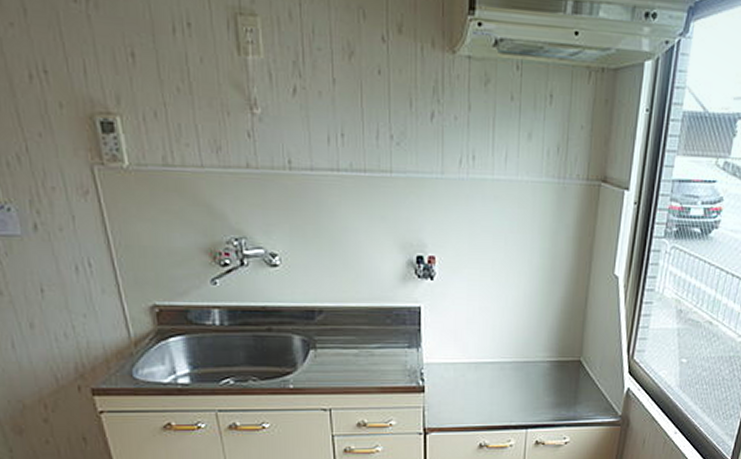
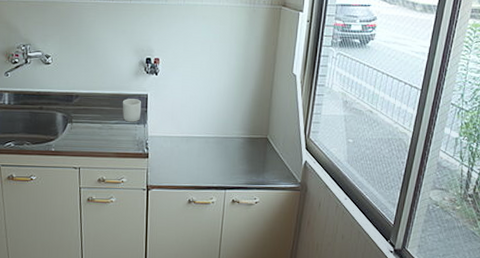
mug: none [385,313,413,345] -> present [122,99,142,122]

